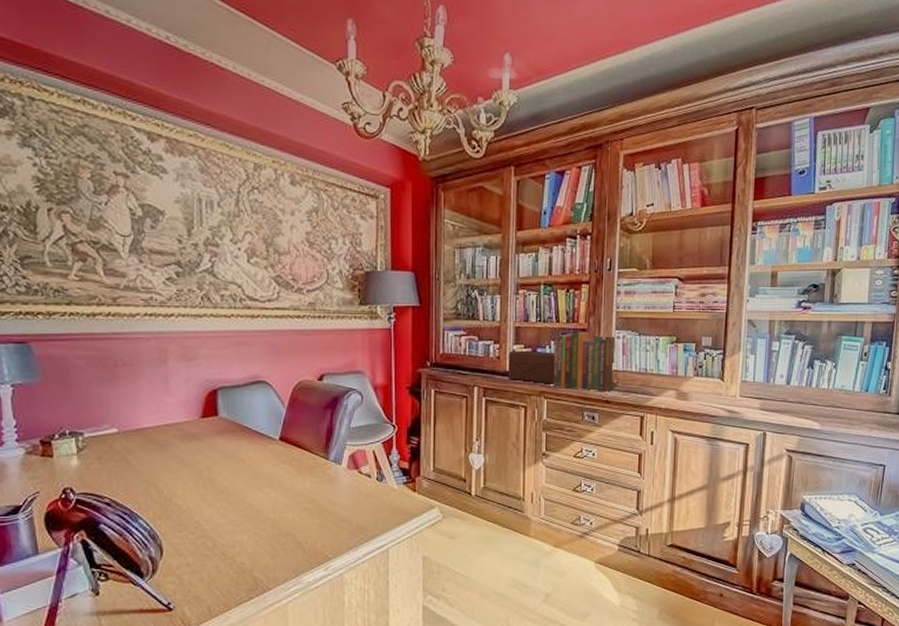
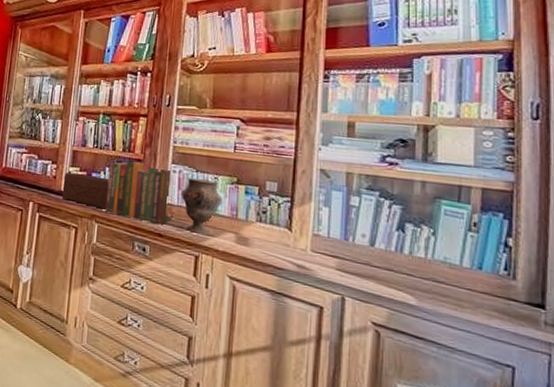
decorative vase: none [625,342,664,396] -> present [181,178,223,236]

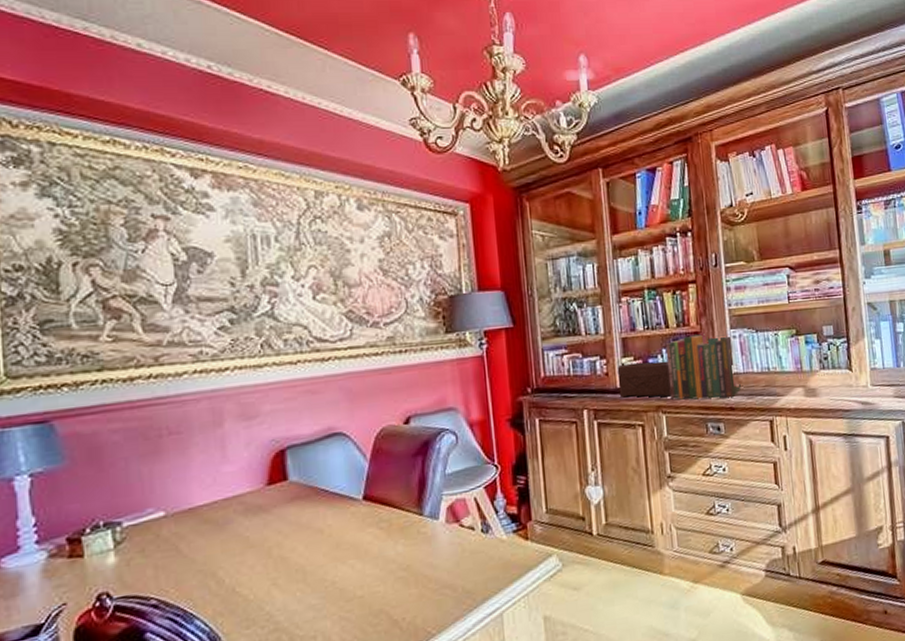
decorative vase: present [181,178,223,236] -> none [745,338,786,398]

